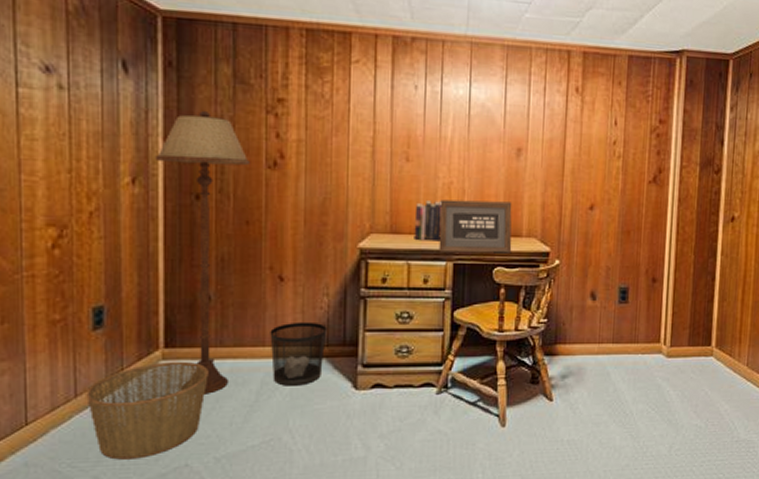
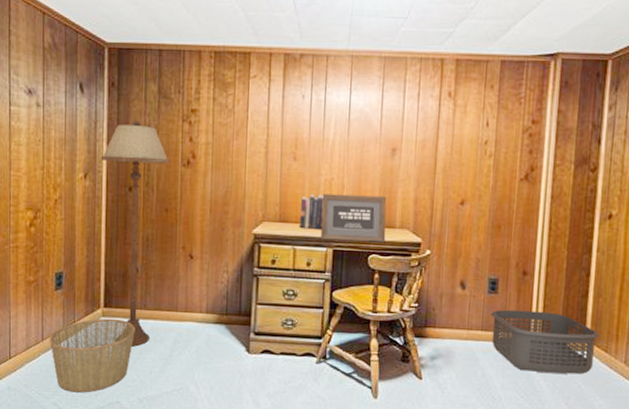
waste bin: present [270,321,327,386] -> none [181,293,226,346]
clothes hamper: none [621,319,724,382] -> present [491,309,599,374]

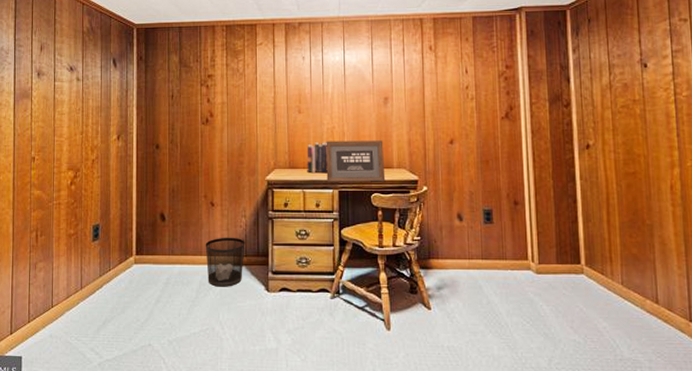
basket: present [49,318,135,393] -> none [88,265,164,337]
floor lamp: present [100,120,170,347] -> none [131,87,191,291]
waste bin: none [181,293,226,346] -> present [205,237,245,287]
clothes hamper: present [491,309,599,374] -> none [489,238,594,298]

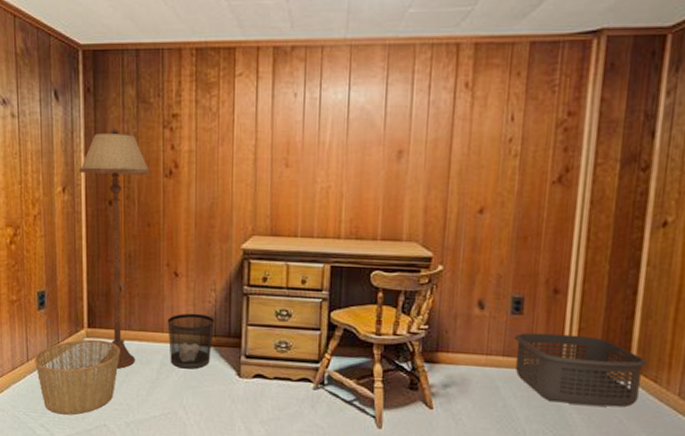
basket: none [88,265,164,337] -> present [34,339,120,415]
floor lamp: none [131,87,191,291] -> present [78,128,151,369]
books: present [307,142,328,174] -> none [292,205,320,244]
picture frame: present [326,140,386,182] -> none [316,203,392,258]
clothes hamper: none [489,238,594,298] -> present [514,333,648,408]

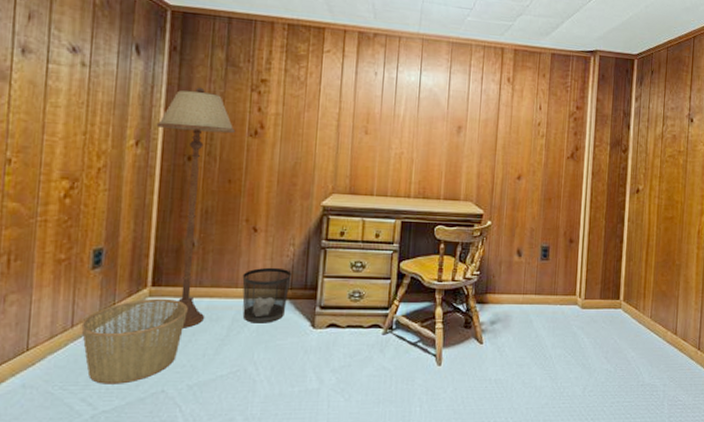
clothes hamper: present [514,333,648,408] -> none [543,274,631,330]

